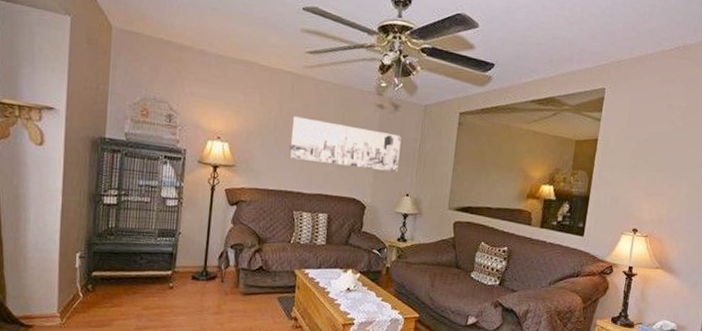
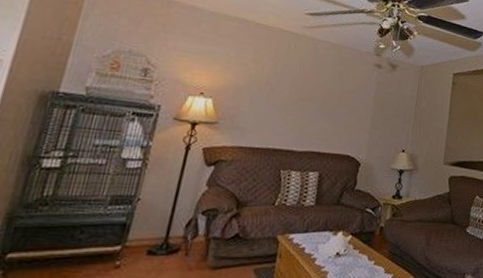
wall art: present [289,116,402,172] -> none [280,73,399,129]

